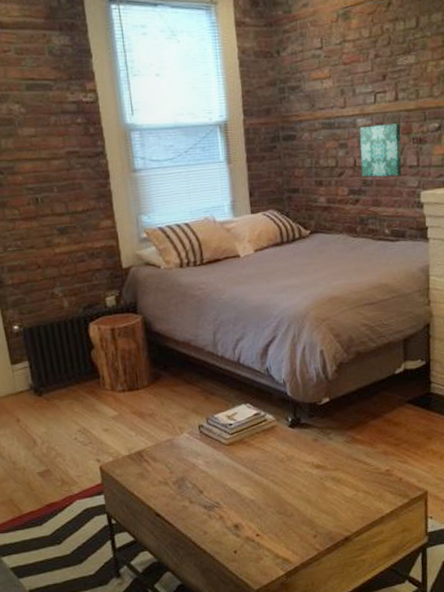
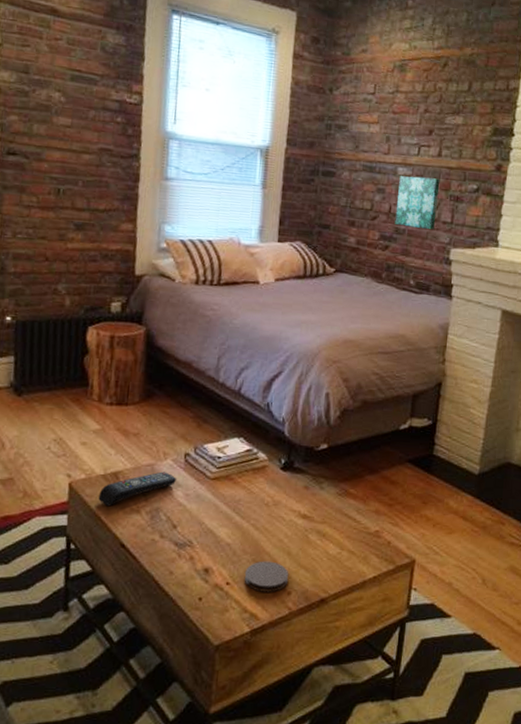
remote control: none [128,444,196,483] -> present [98,471,177,507]
coaster: none [271,510,313,539] -> present [244,561,289,592]

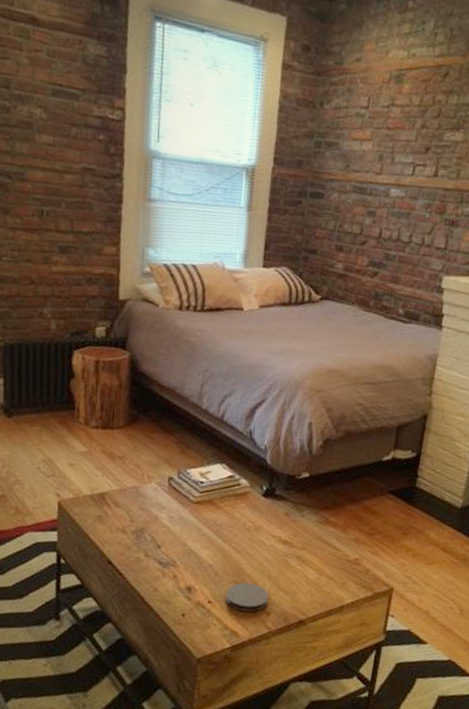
remote control: present [98,471,177,507] -> none [86,494,161,525]
wall art: present [395,176,440,230] -> none [385,198,435,257]

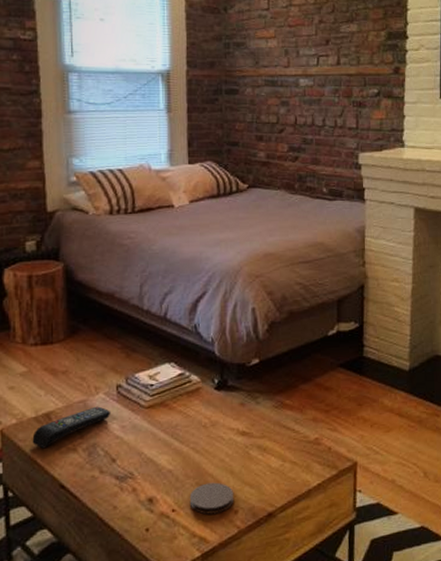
remote control: none [86,494,161,525] -> present [32,406,111,449]

